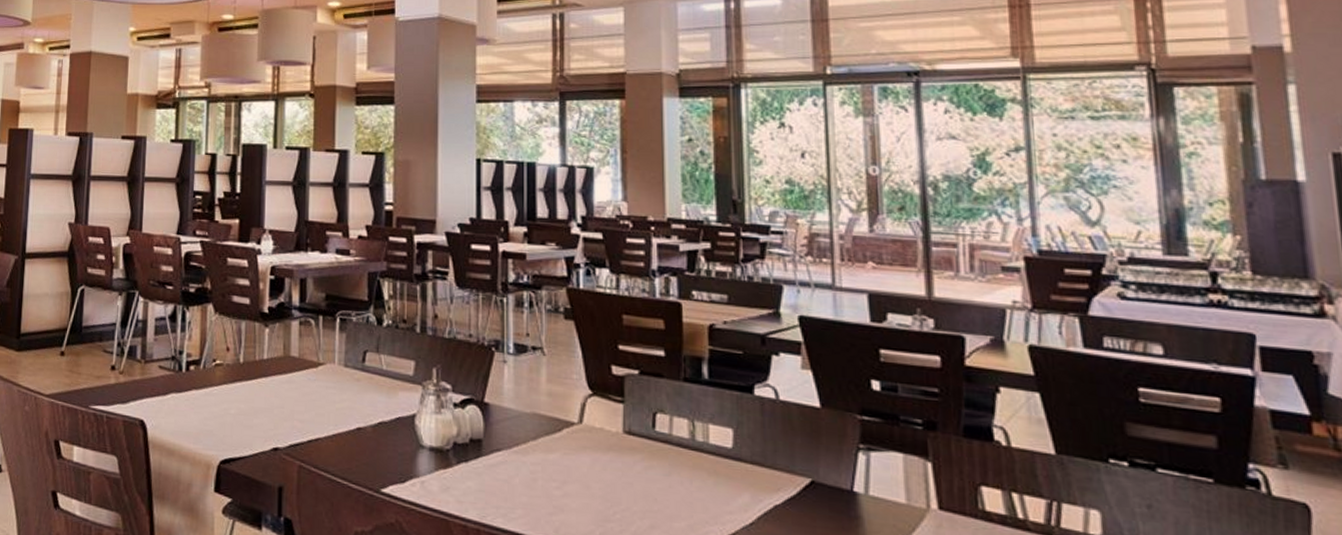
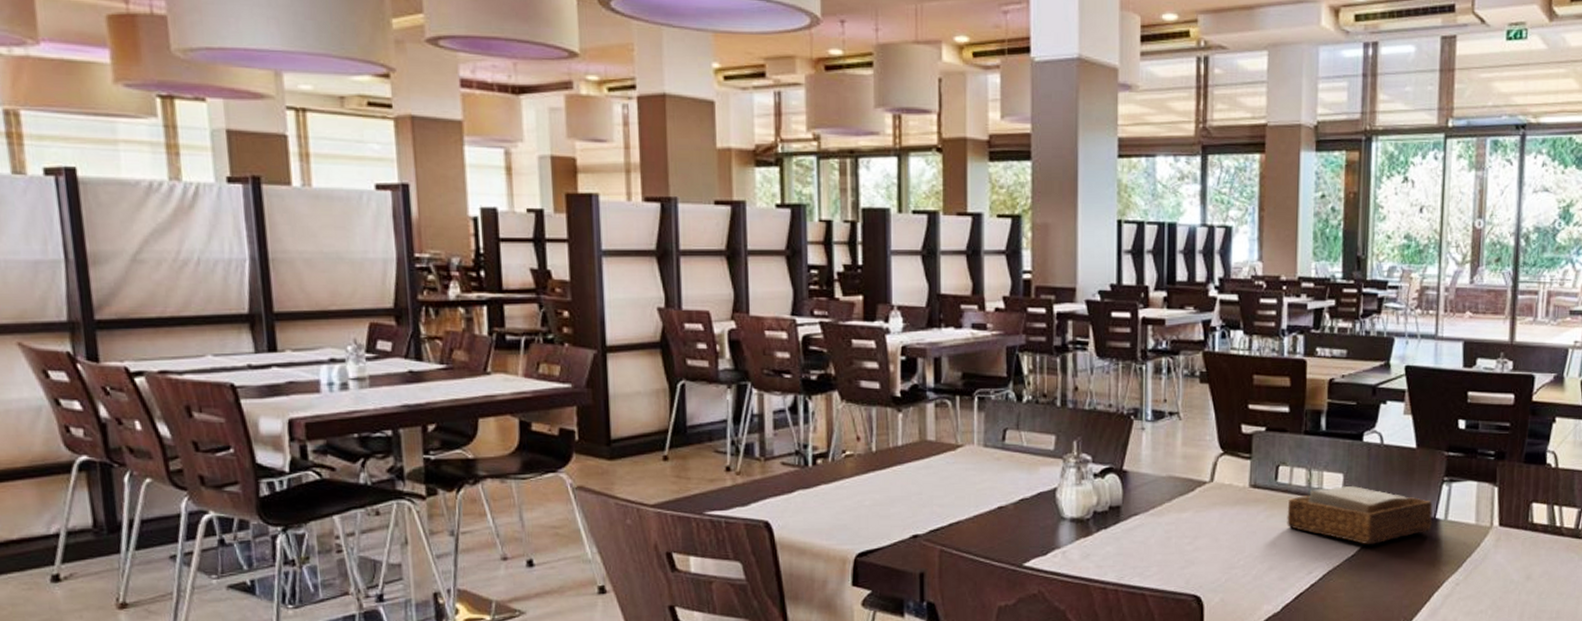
napkin holder: none [668,442,849,515] -> present [1287,485,1433,545]

